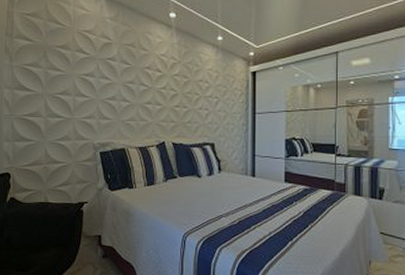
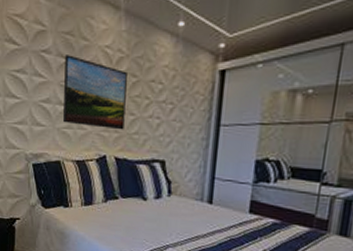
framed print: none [127,62,180,120] -> present [63,55,127,130]

